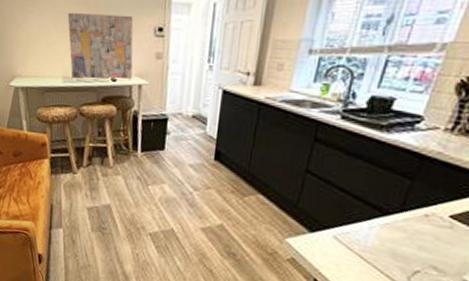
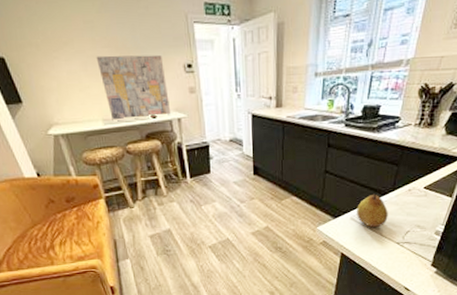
fruit: none [342,211,390,257] -> present [357,194,388,228]

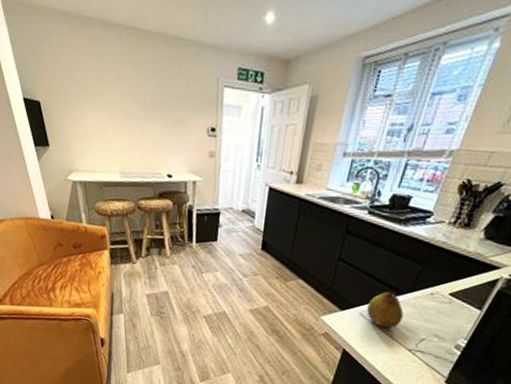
wall art: present [96,54,171,122] -> none [124,109,188,177]

